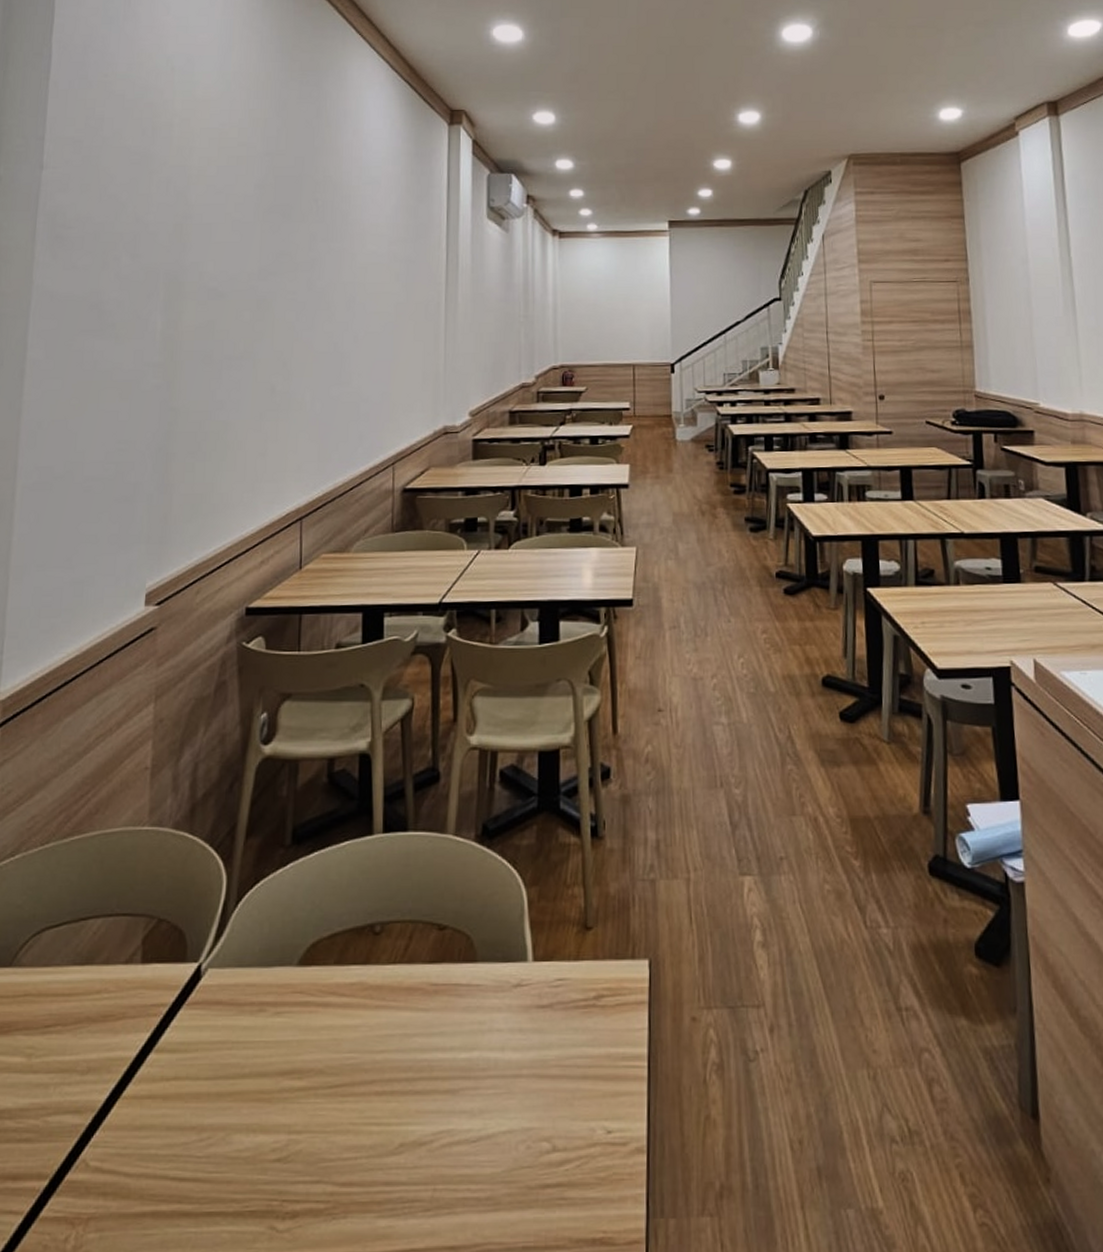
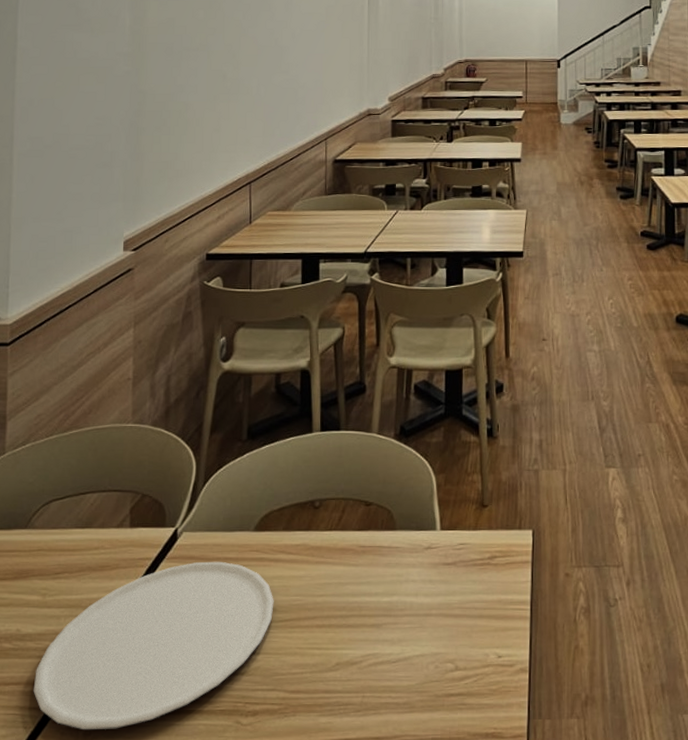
plate: none [10,1007,322,1242] -> present [33,561,274,731]

